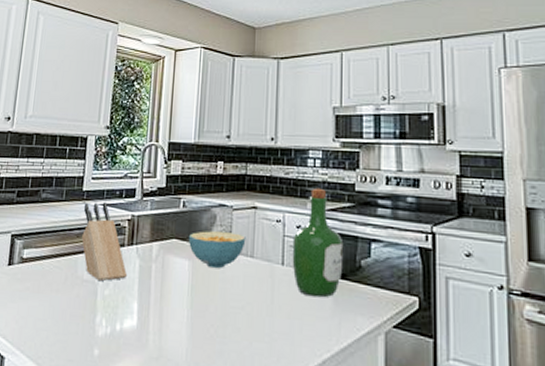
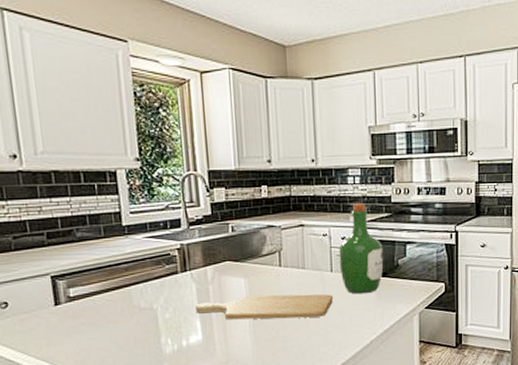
knife block: present [82,201,127,282] -> none [127,234,185,308]
chopping board: none [135,281,282,319] -> present [195,294,333,320]
cereal bowl: present [188,231,246,269] -> none [241,250,297,283]

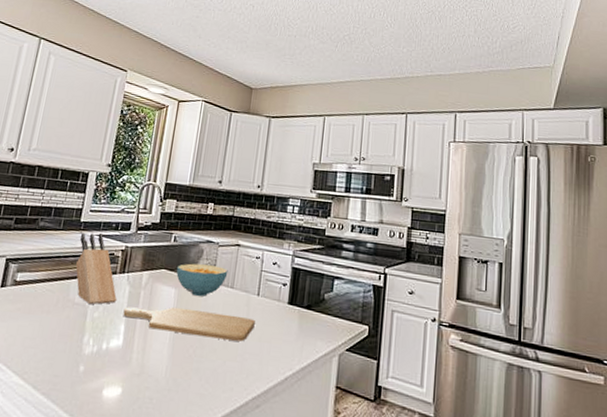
knife block: none [127,234,185,308] -> present [75,232,117,305]
cereal bowl: none [241,250,297,283] -> present [176,263,228,297]
wine bottle: present [339,202,384,294] -> none [266,231,312,325]

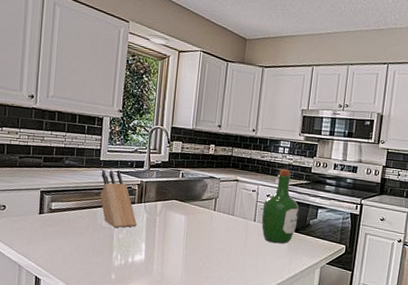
chopping board: present [123,306,255,342] -> none [143,230,252,257]
cereal bowl: present [176,263,228,297] -> none [185,195,229,222]
wine bottle: none [266,231,312,325] -> present [261,168,299,244]

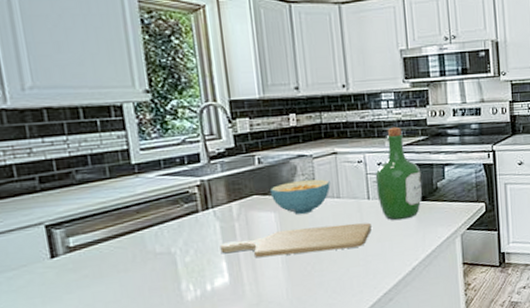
knife block: present [100,169,137,228] -> none [137,171,208,251]
chopping board: none [143,230,252,257] -> present [220,222,372,258]
cereal bowl: none [185,195,229,222] -> present [269,179,331,215]

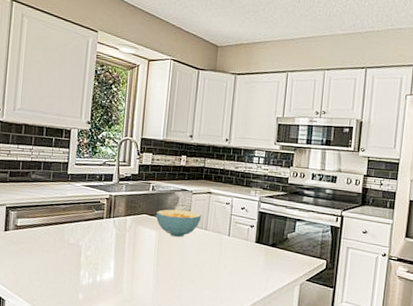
chopping board: present [220,222,372,258] -> none [112,246,227,274]
wine bottle: present [375,126,423,221] -> none [236,179,276,260]

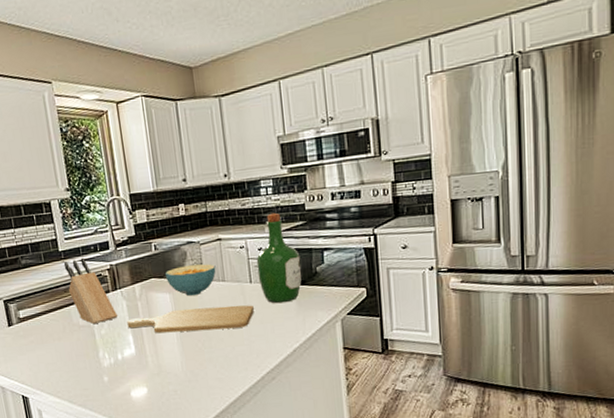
knife block: none [67,183,105,245] -> present [63,257,117,325]
chopping board: none [112,246,227,274] -> present [127,305,254,334]
wine bottle: none [236,179,276,260] -> present [256,212,302,304]

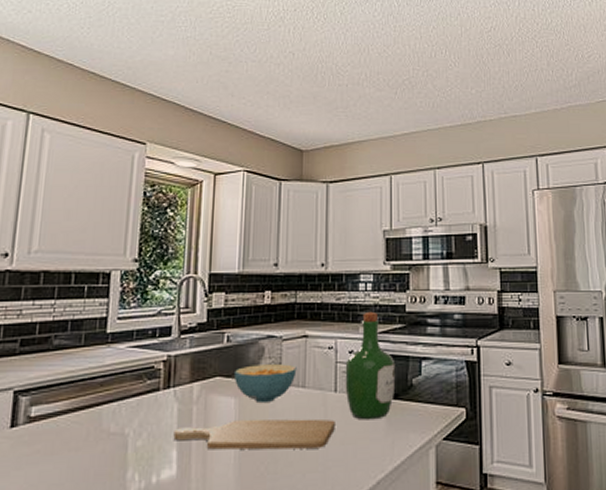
knife block: present [63,257,117,325] -> none [107,343,163,433]

